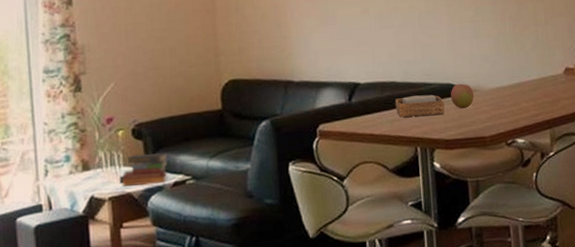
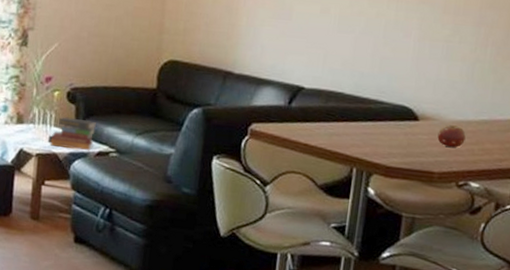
napkin holder: present [395,94,445,117] -> none [337,111,394,139]
fruit: present [450,83,475,109] -> none [402,107,431,137]
fruit: none [482,92,505,113] -> present [437,125,466,148]

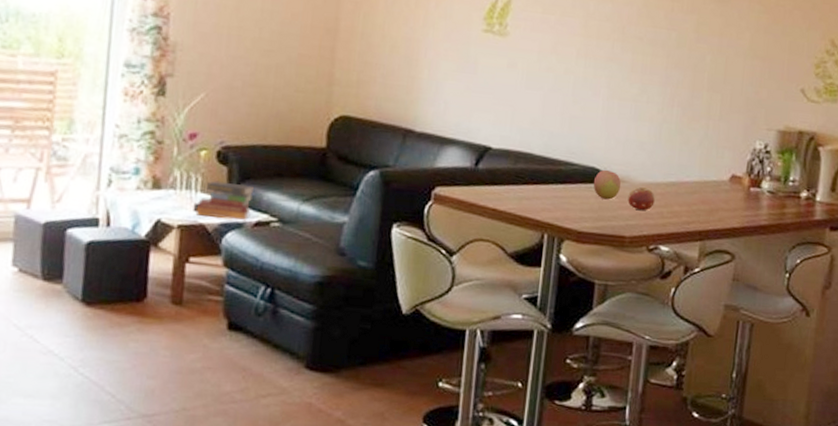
fruit: none [402,107,431,137] -> present [593,169,622,200]

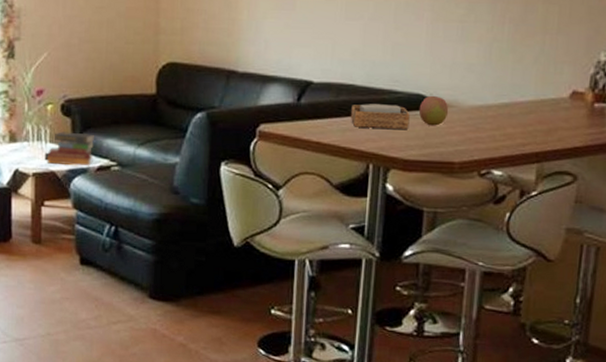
napkin holder: none [527,173,585,202] -> present [350,104,410,130]
fruit: present [628,187,655,211] -> none [456,111,486,136]

